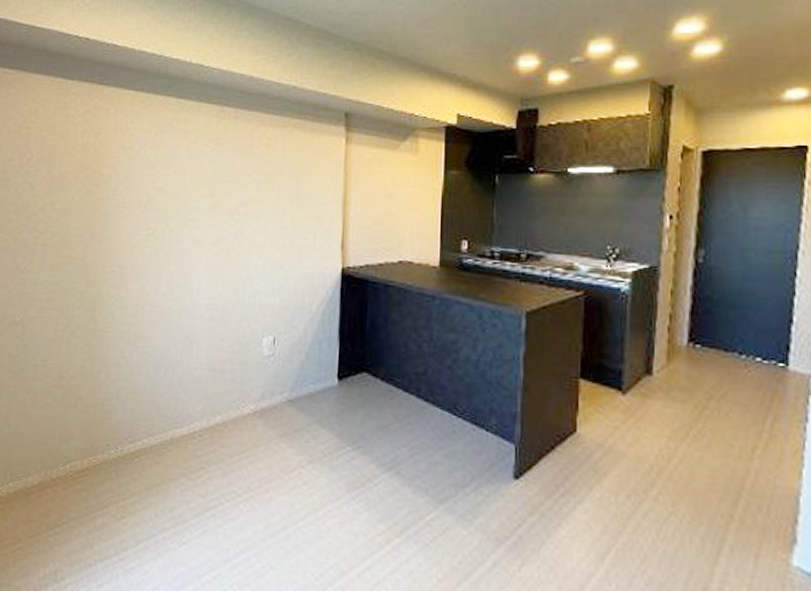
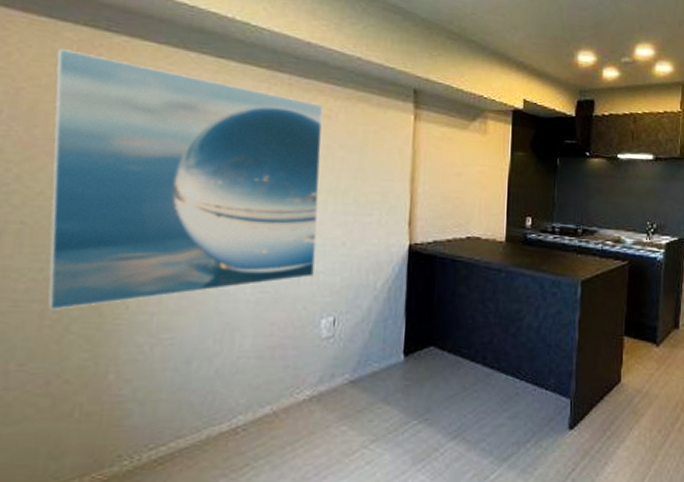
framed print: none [61,103,264,317] -> present [47,49,323,310]

